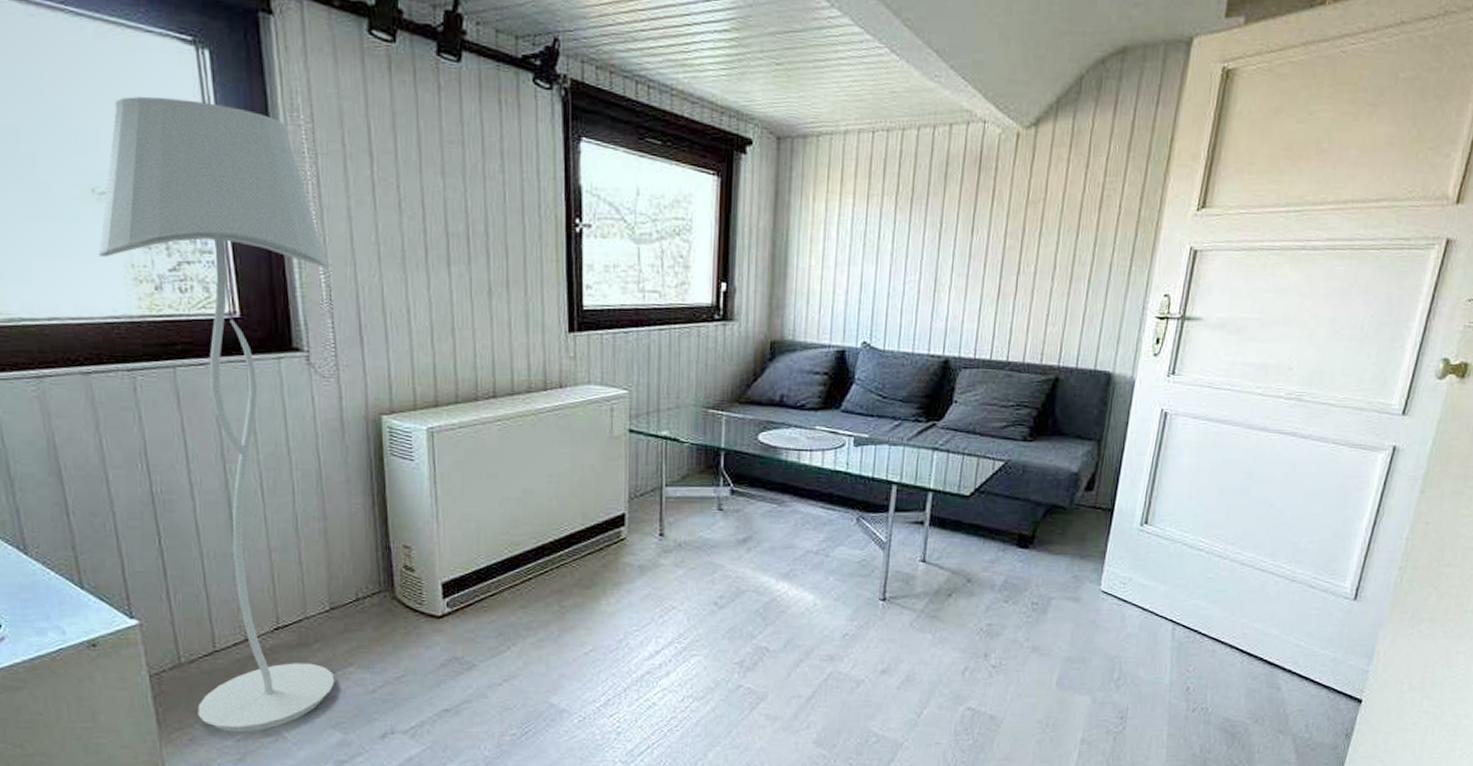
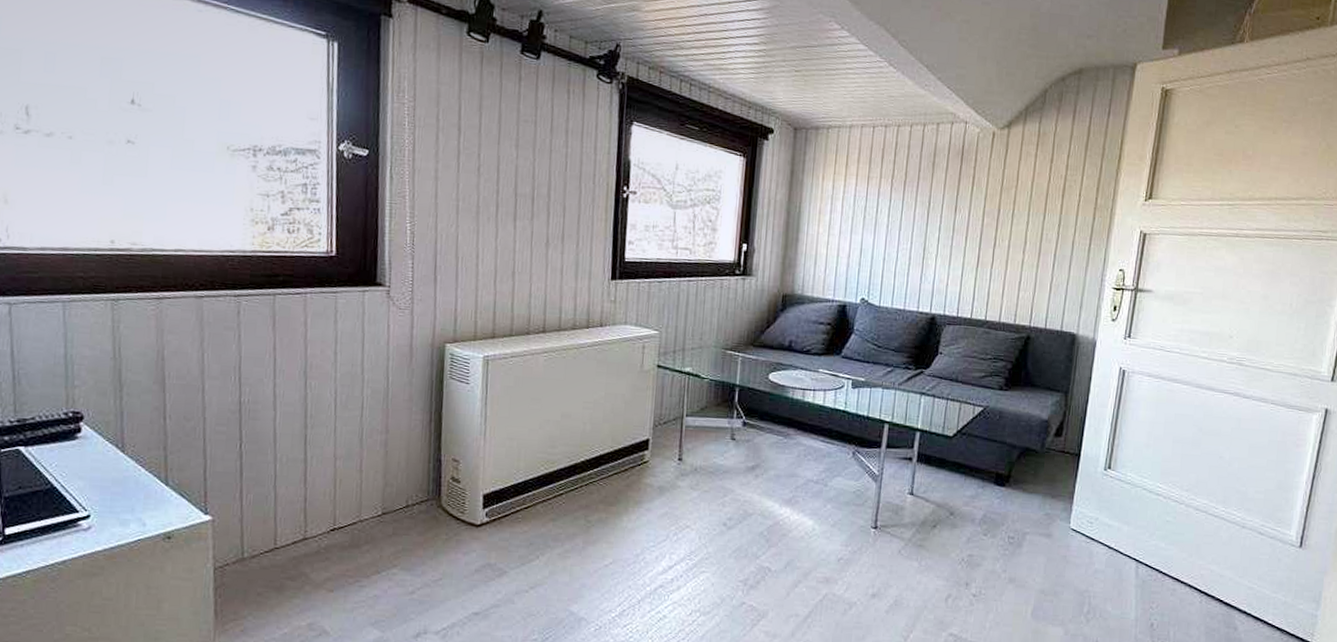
floor lamp: present [98,97,335,733] -> none [224,76,414,627]

